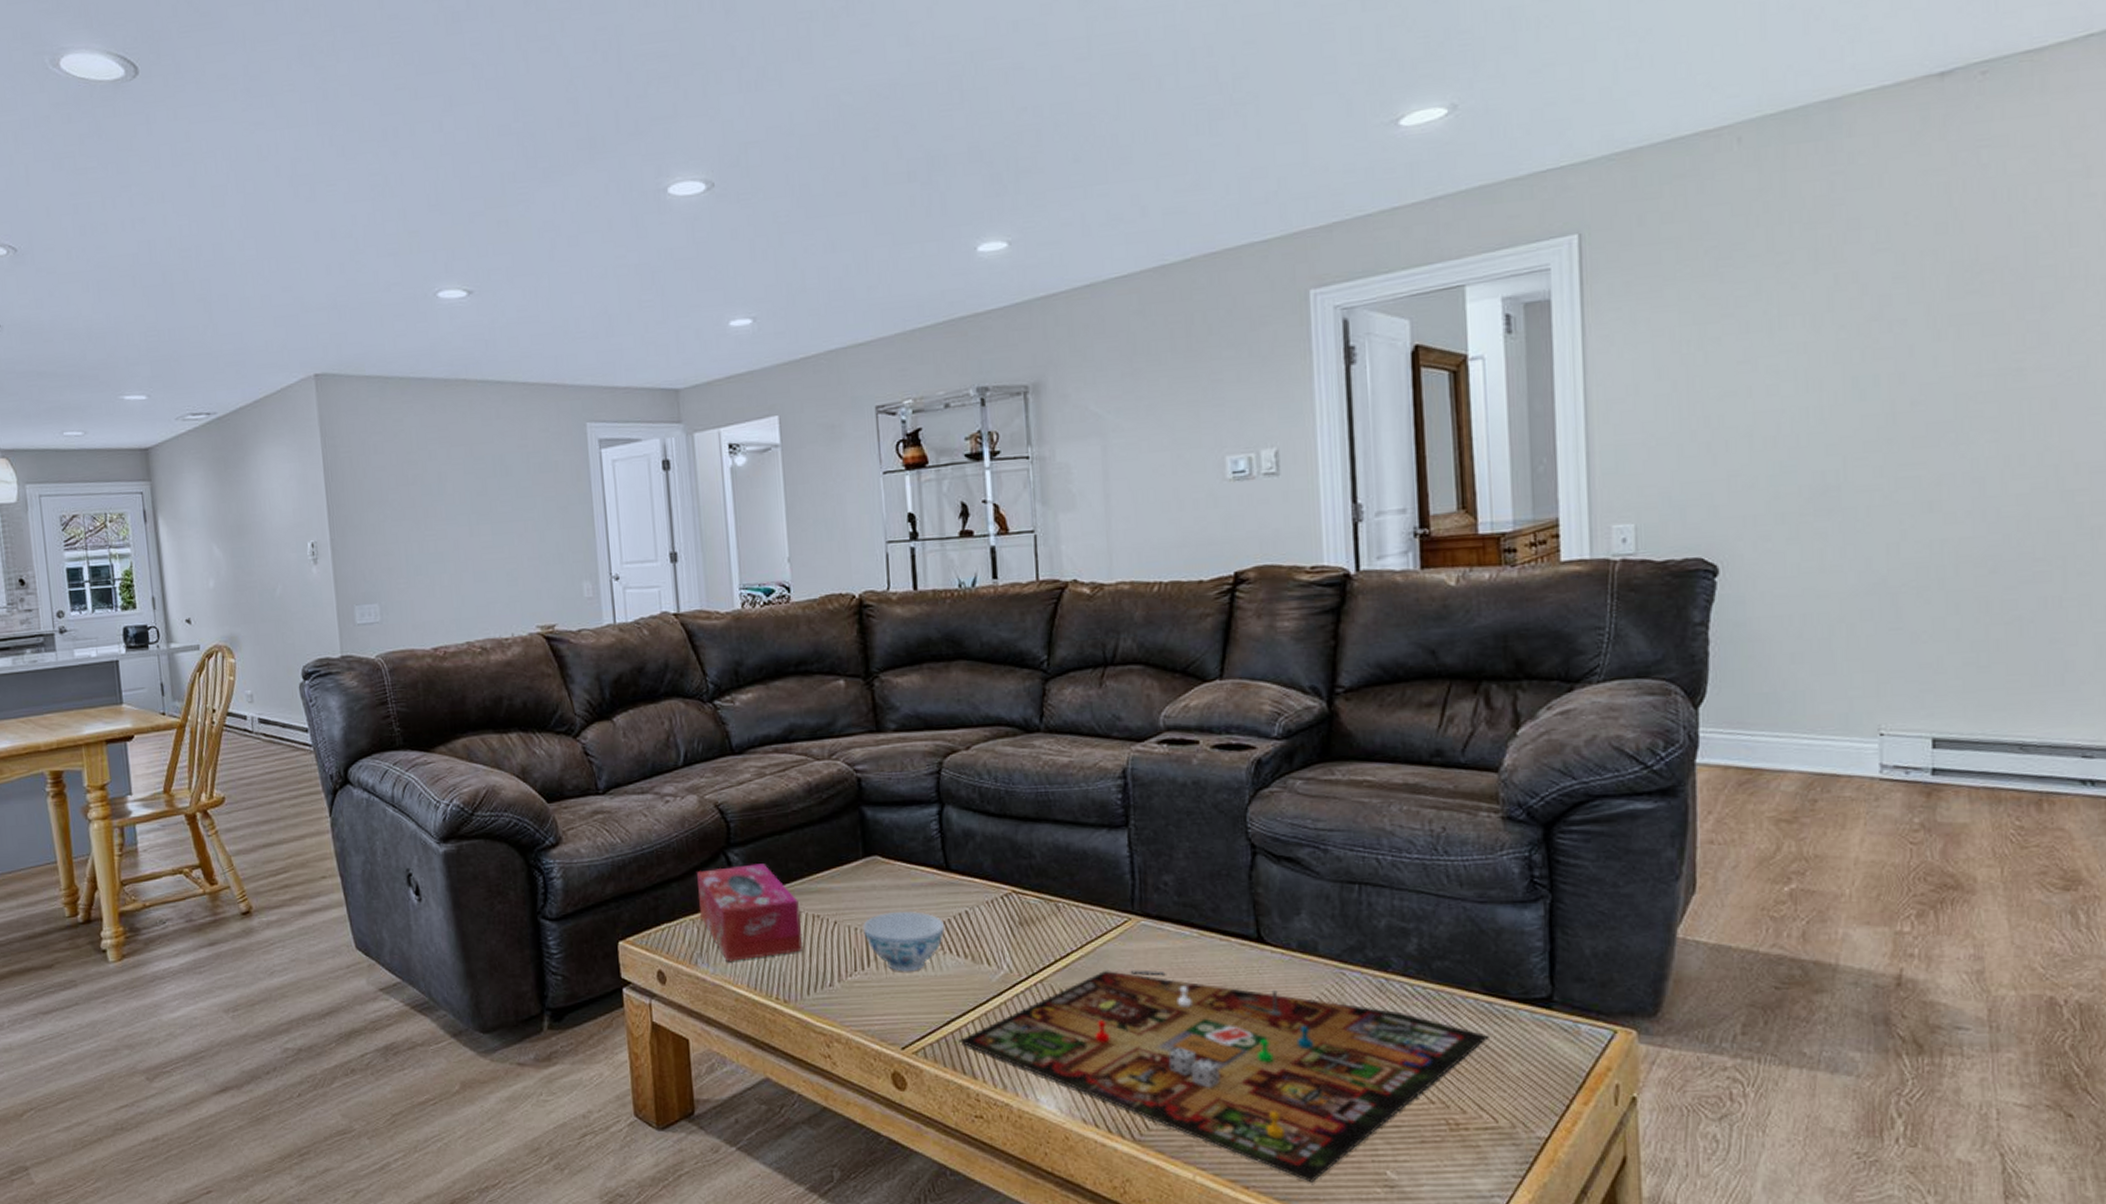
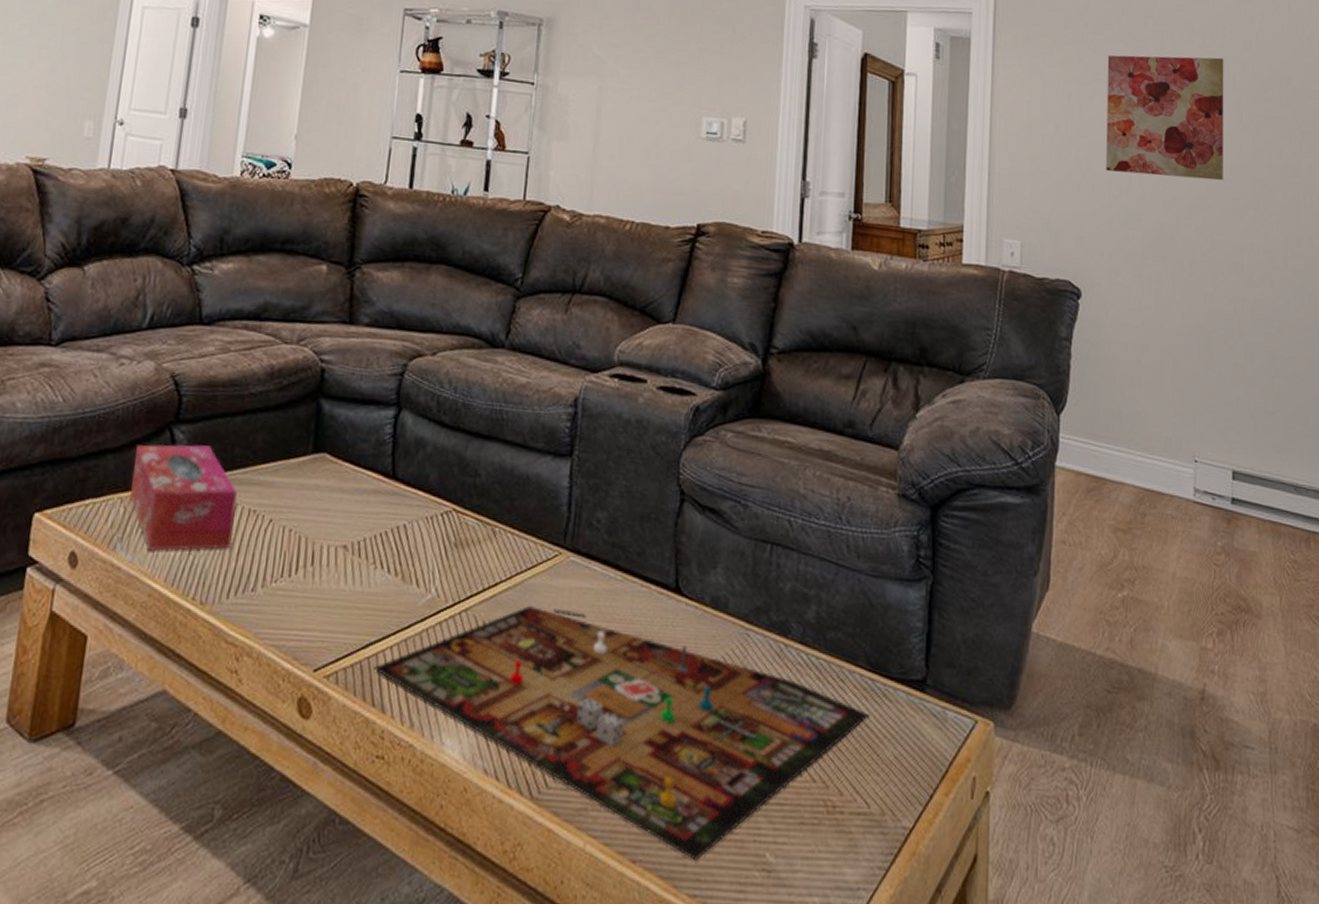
bowl: present [863,911,944,972] -> none [297,516,380,585]
wall art: none [1739,252,1910,423] -> present [1106,55,1224,181]

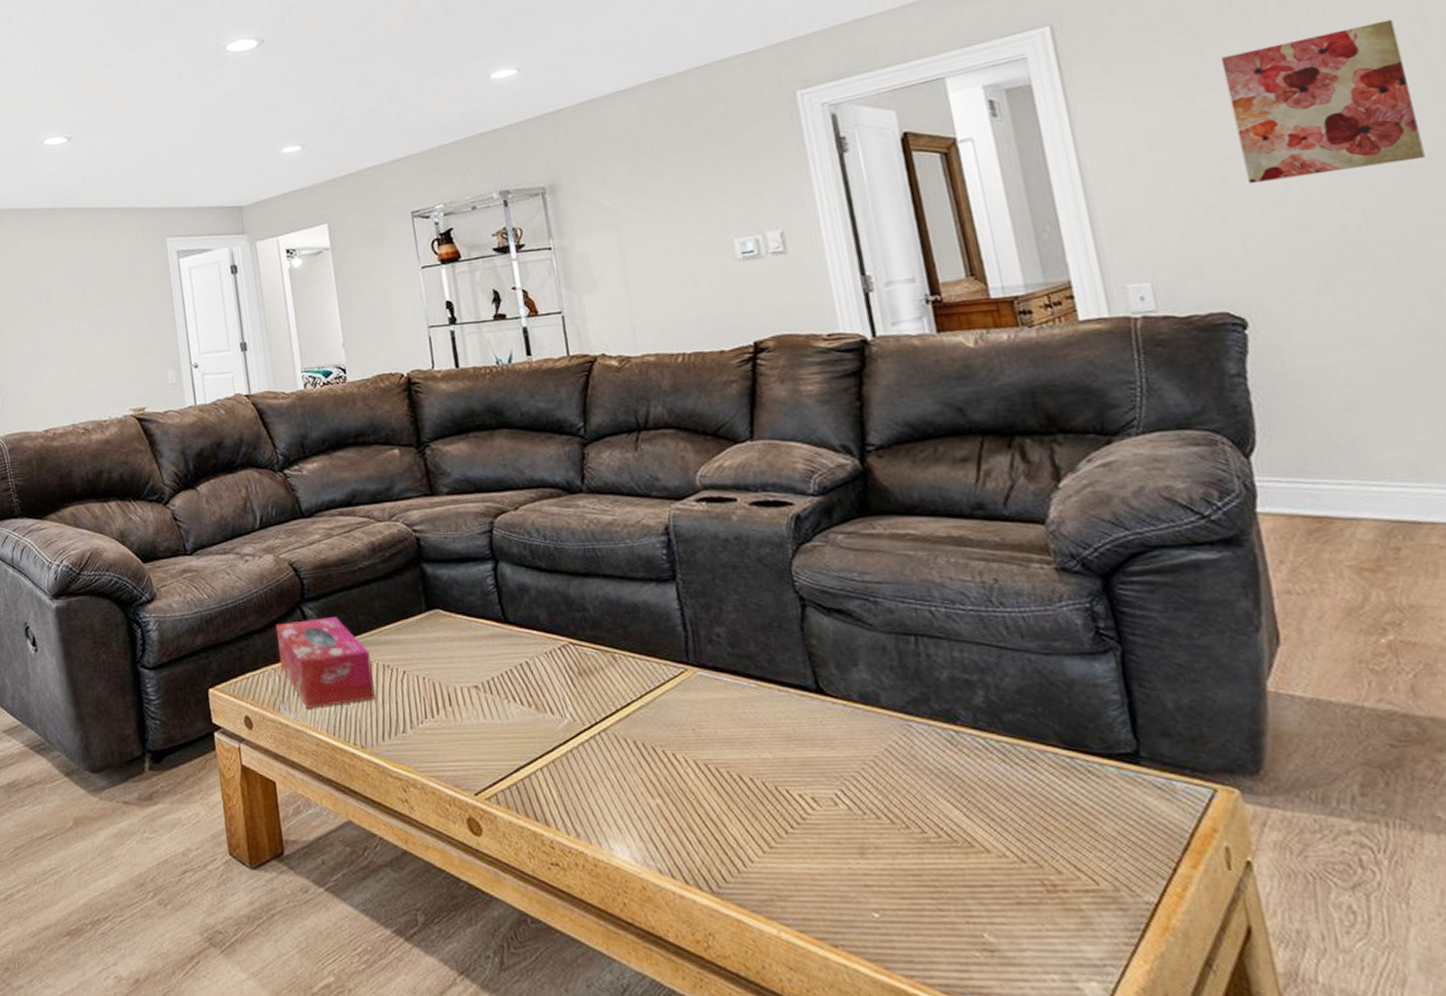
gameboard: present [373,605,870,861] -> none [529,719,1076,943]

